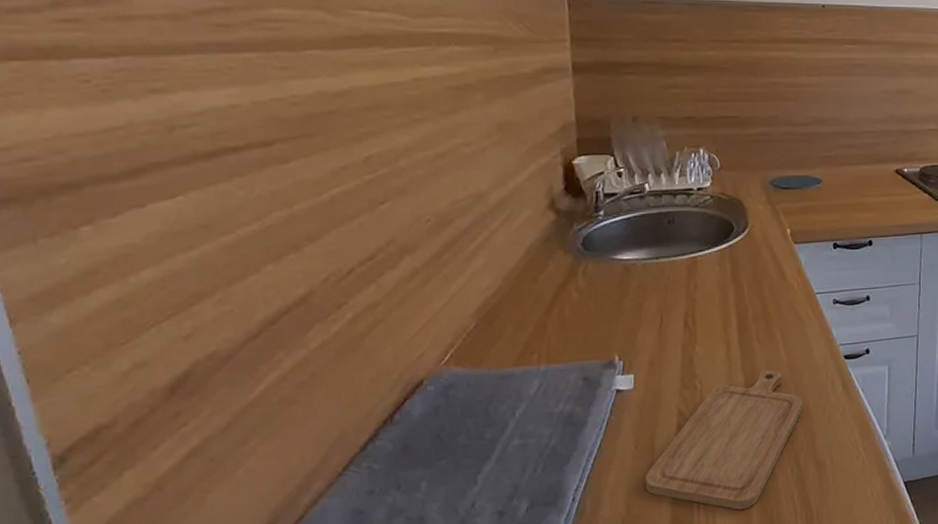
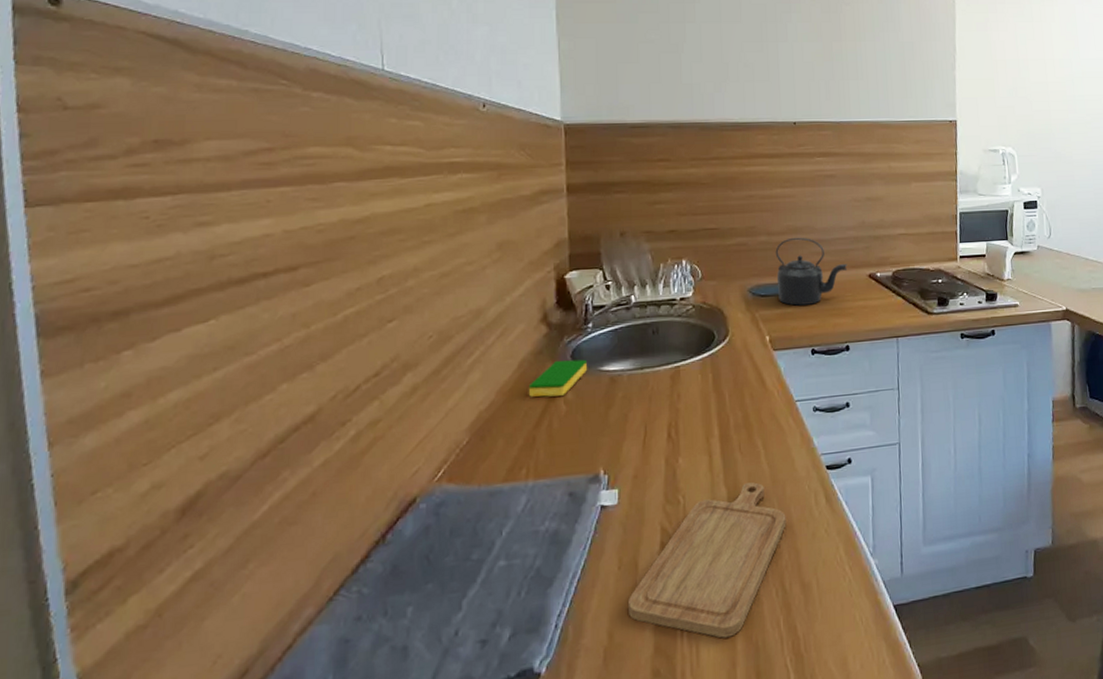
dish sponge: none [536,247,600,284] -> present [528,359,588,397]
kettle: none [799,129,874,199] -> present [775,237,848,306]

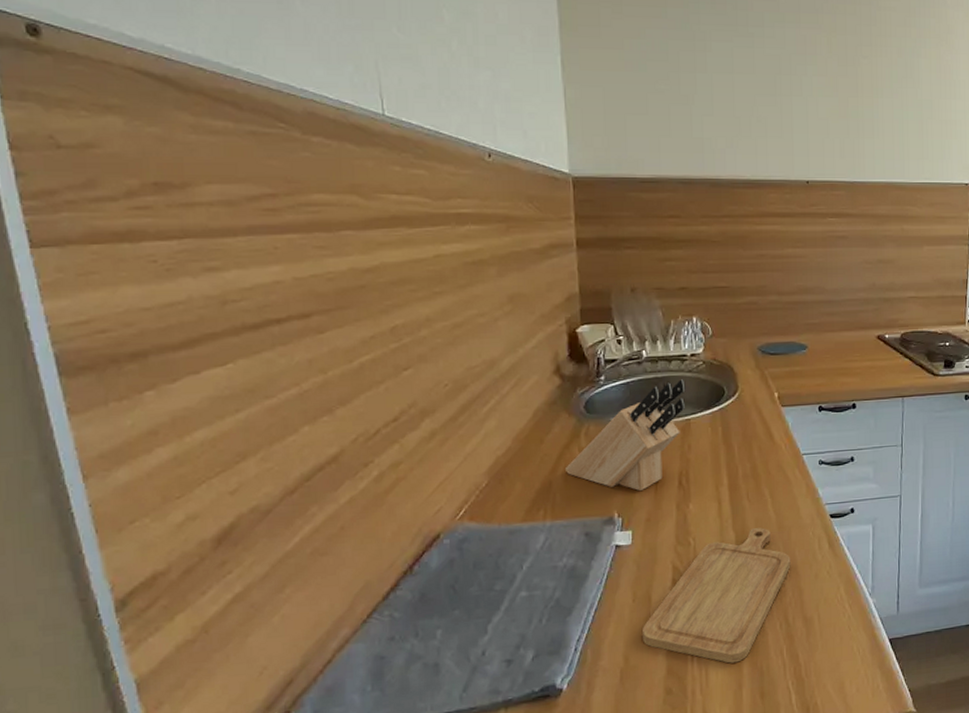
dish sponge: present [528,359,588,397] -> none [543,410,601,445]
knife block: none [549,324,675,446] -> present [564,379,686,492]
kettle: present [775,237,848,306] -> none [785,297,857,364]

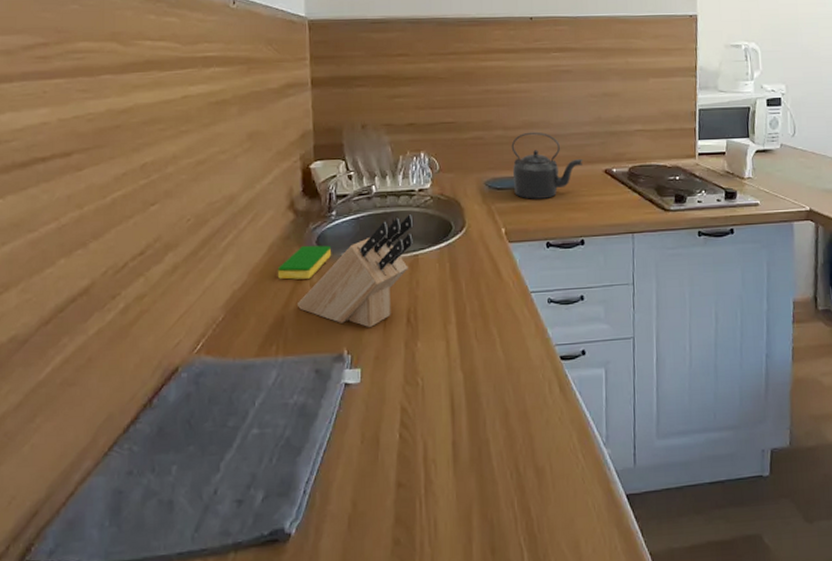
dish sponge: none [543,410,601,445] -> present [277,245,332,280]
chopping board: present [641,528,791,664] -> none [370,369,521,514]
kettle: none [785,297,857,364] -> present [511,132,583,199]

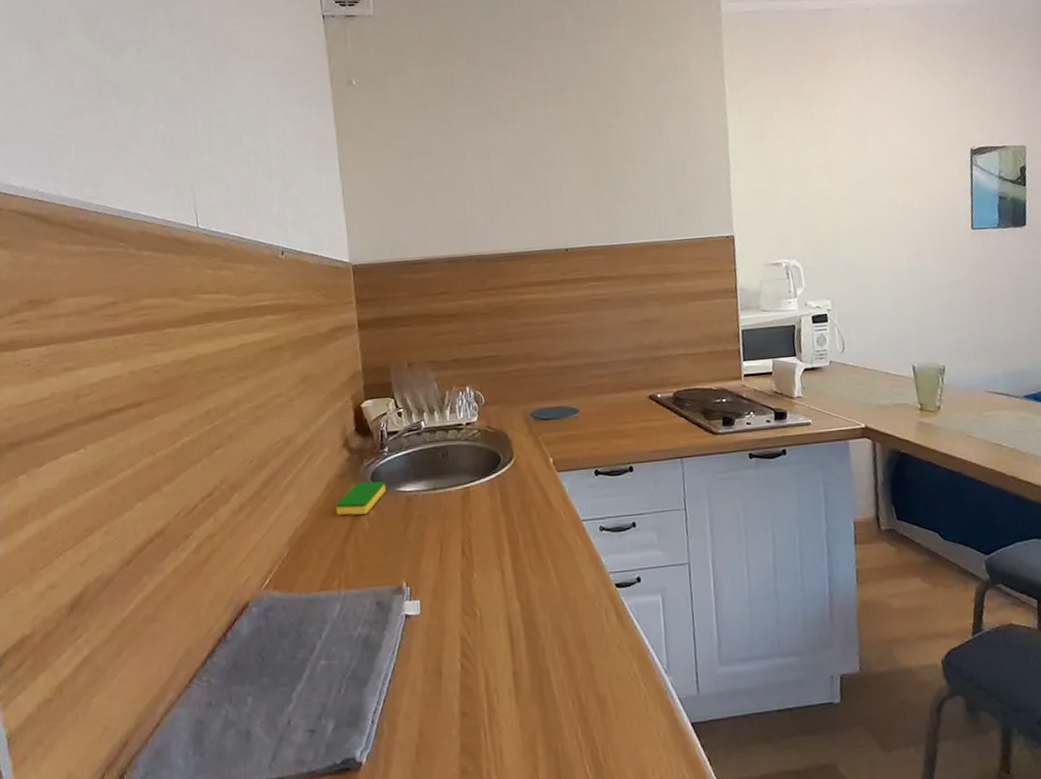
knife block: present [296,214,414,328] -> none [355,448,464,561]
kettle: present [511,132,583,199] -> none [554,361,627,428]

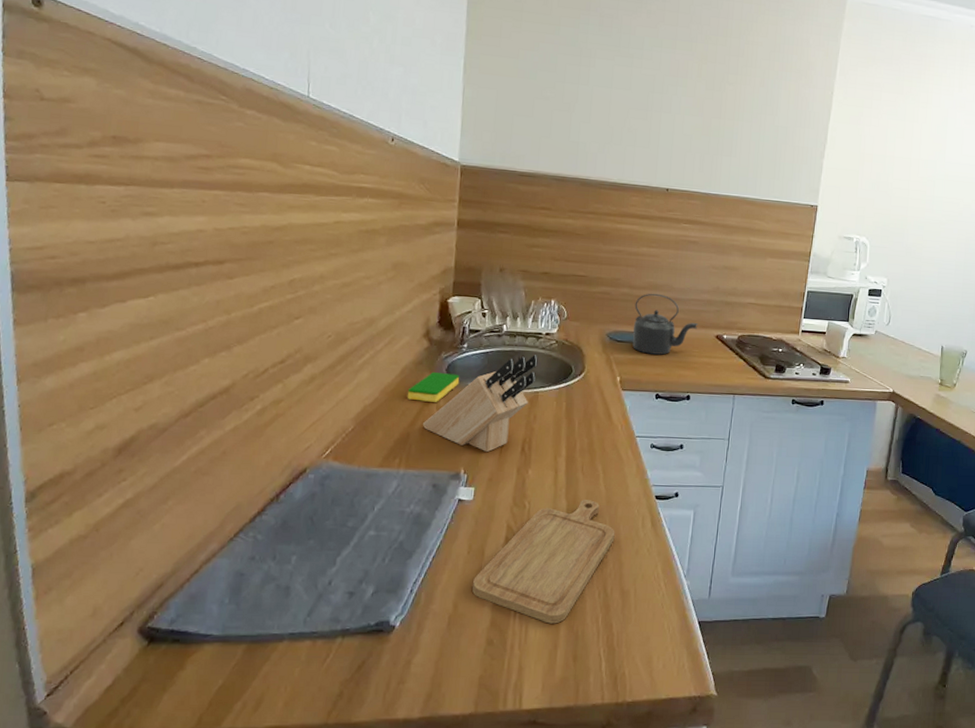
knife block: none [355,448,464,561] -> present [422,355,538,453]
chopping board: none [434,598,579,743] -> present [472,500,615,624]
kettle: none [554,361,627,428] -> present [632,293,698,355]

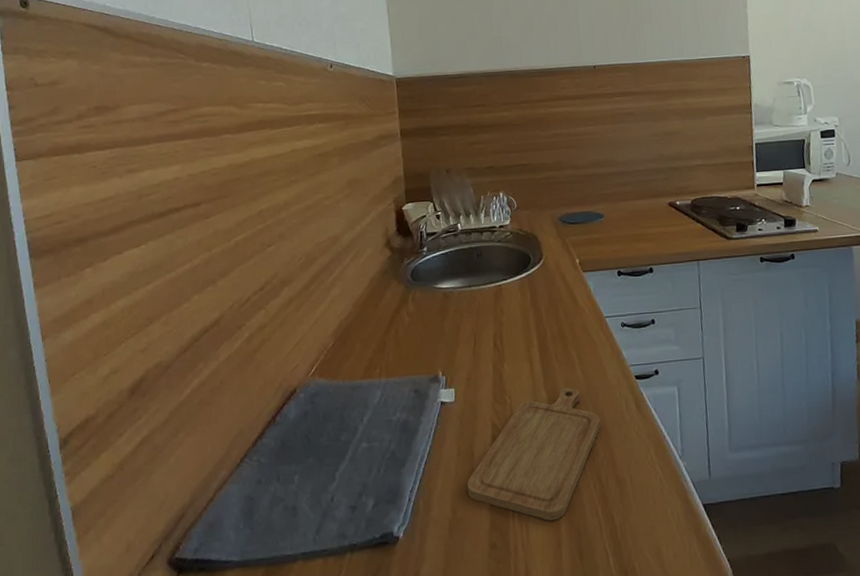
dish sponge: present [407,371,460,402] -> none [377,278,425,310]
knife block: present [422,355,538,453] -> none [396,248,496,352]
kettle: present [632,293,698,355] -> none [581,170,649,232]

